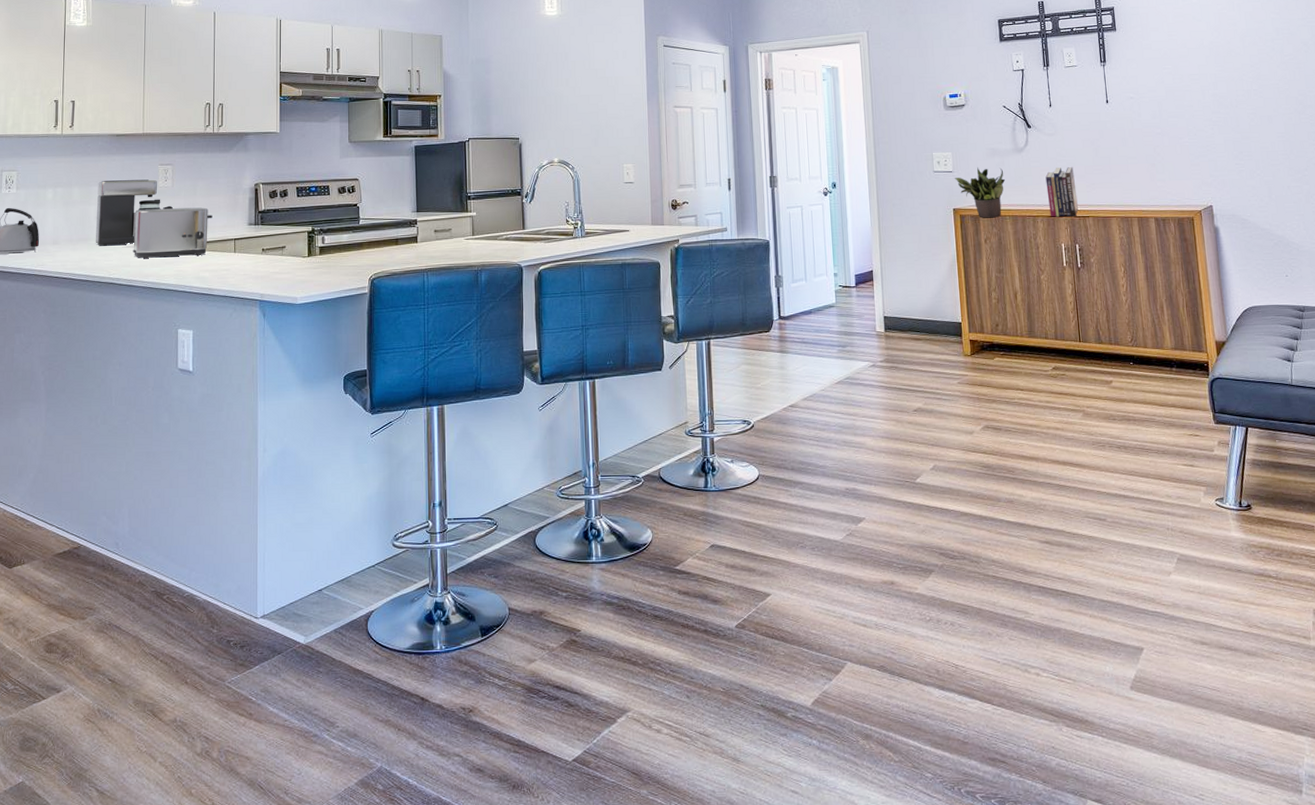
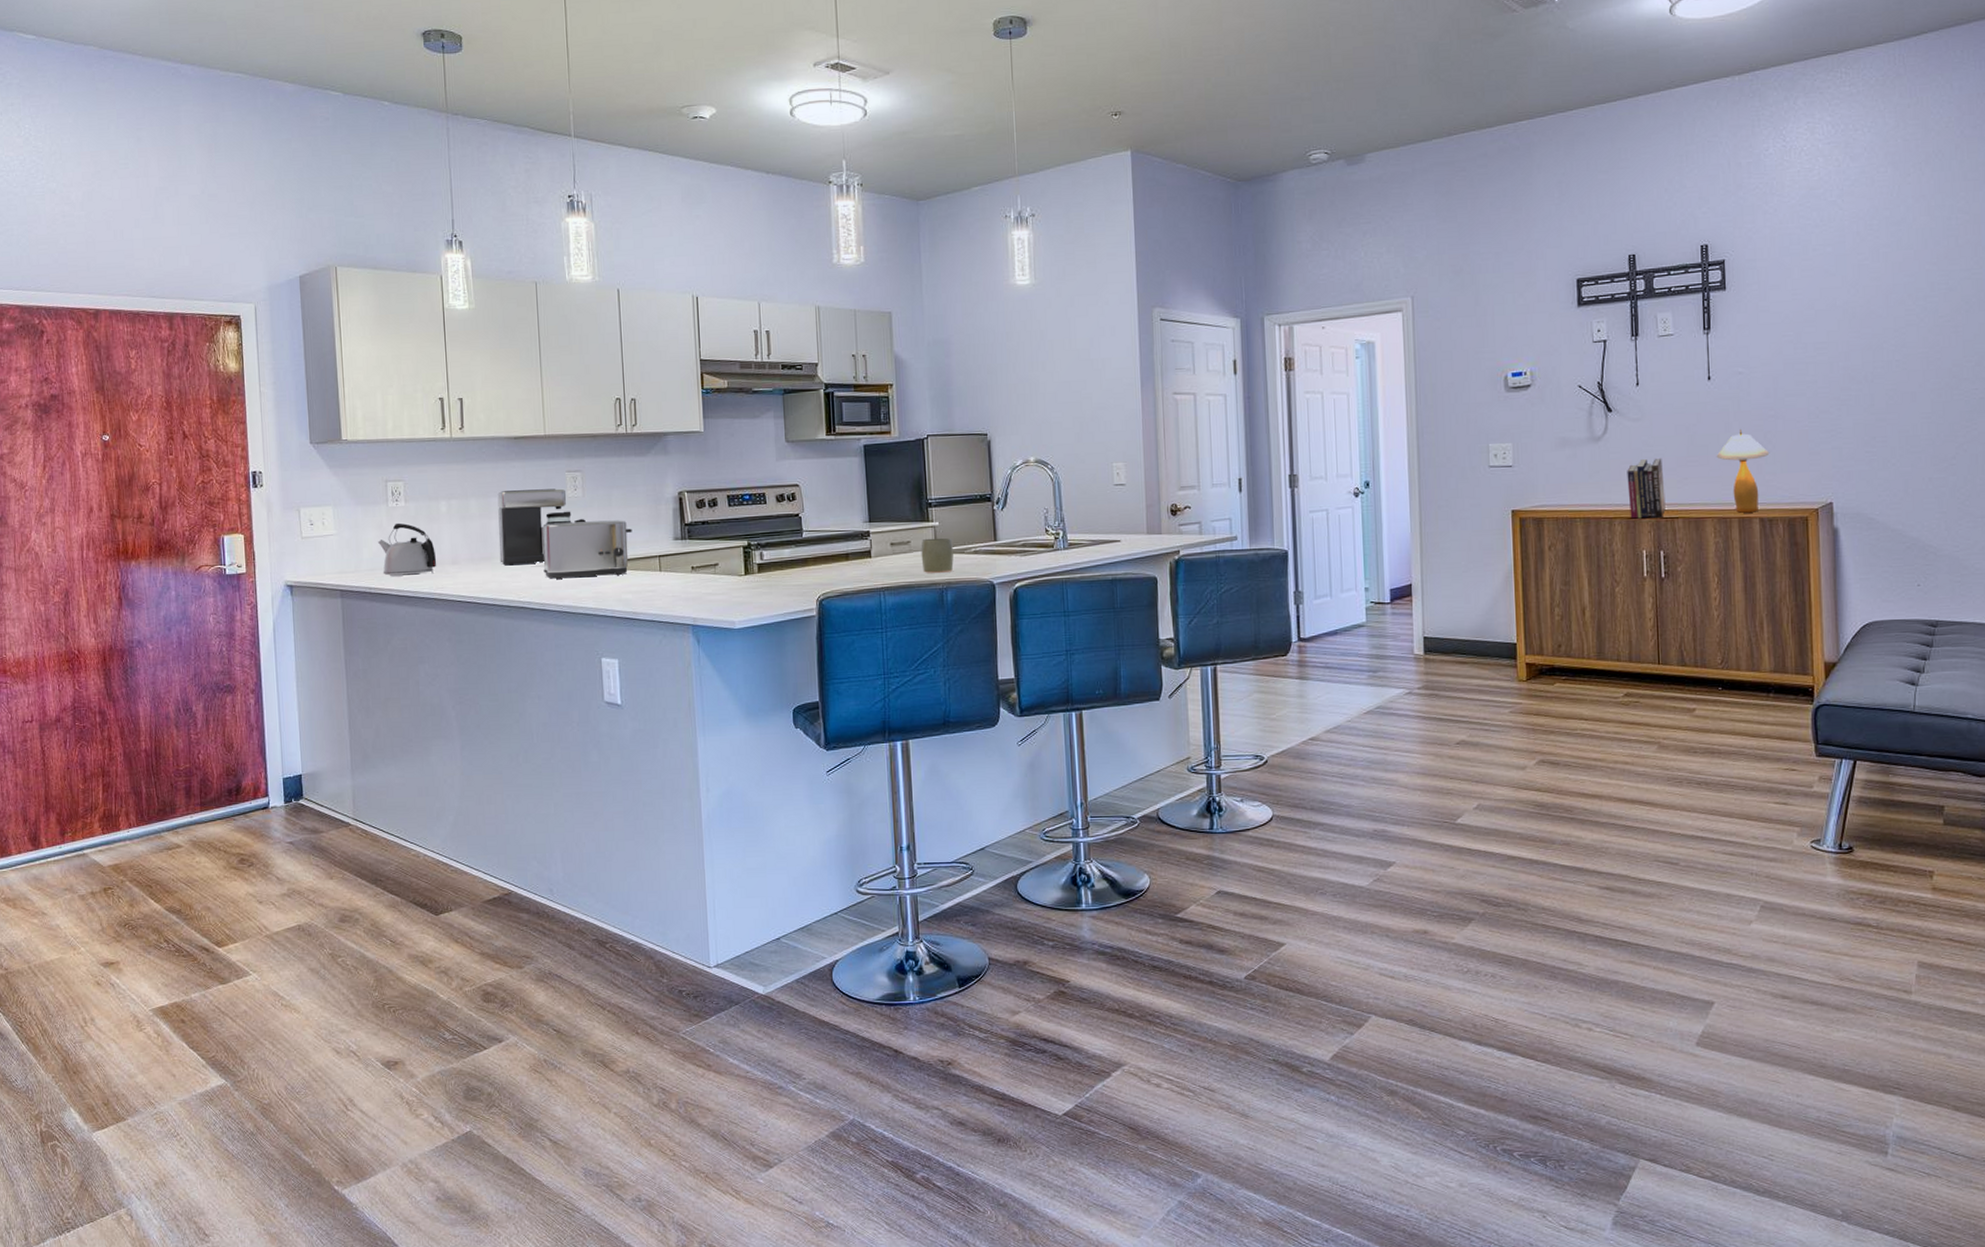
mug: none [460,226,488,258] -> present [921,538,954,574]
potted plant: present [955,167,1006,218] -> none [1515,460,1578,521]
table lamp: none [1116,143,1160,213] -> present [1716,428,1770,513]

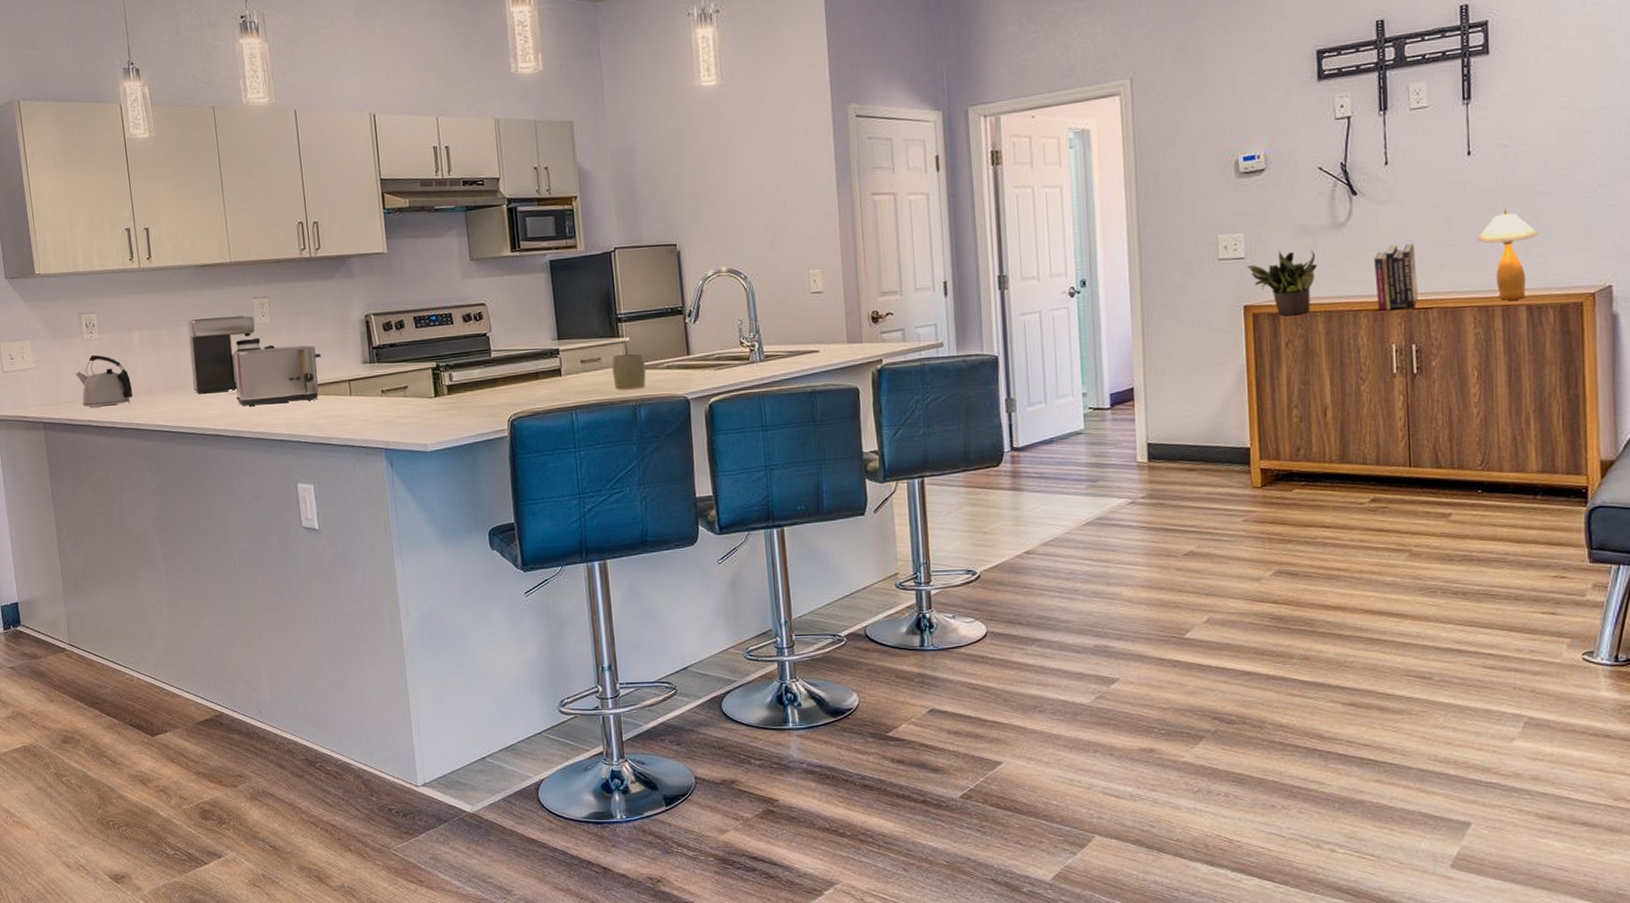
potted plant: none [1515,460,1578,521] -> present [1247,249,1318,316]

